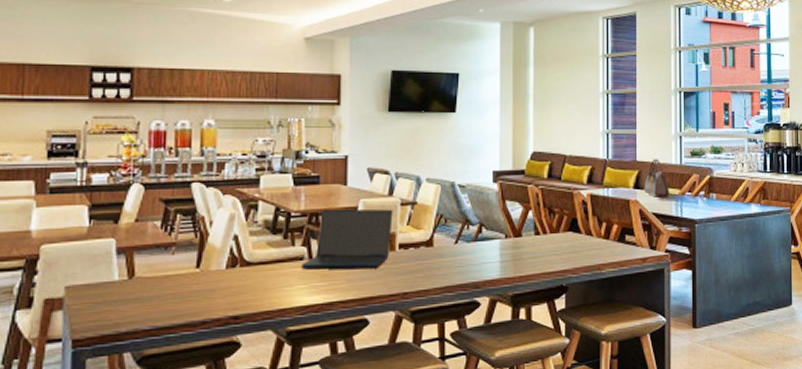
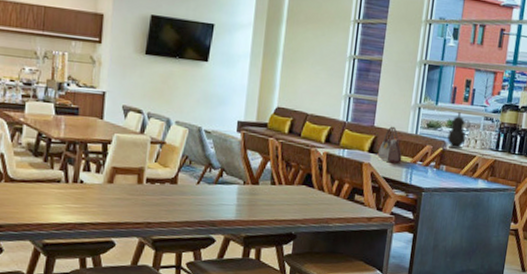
laptop: present [301,208,393,270] -> none [58,139,143,198]
coffeepot: none [713,137,735,175] -> present [447,112,471,149]

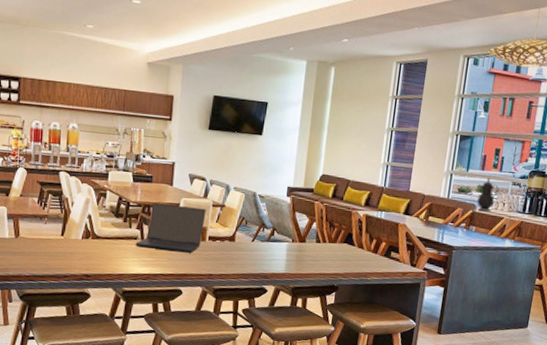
laptop: none [58,139,143,198] -> present [135,202,206,253]
handbag: present [377,126,402,164] -> none [412,191,435,225]

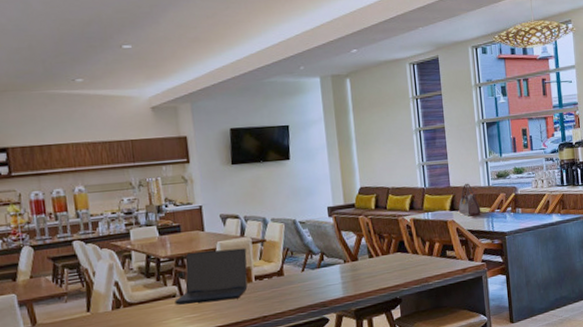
handbag: none [412,191,435,225] -> present [458,183,481,217]
coffeepot: present [477,178,499,212] -> none [516,159,535,192]

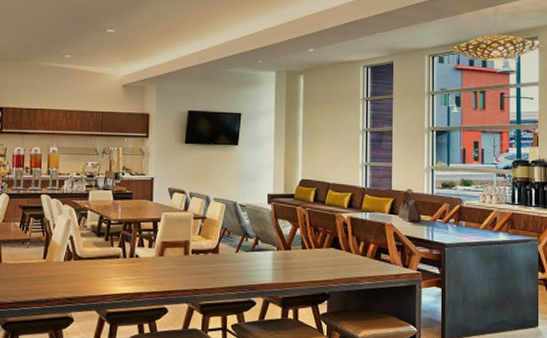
laptop: present [174,248,248,305] -> none [118,219,188,269]

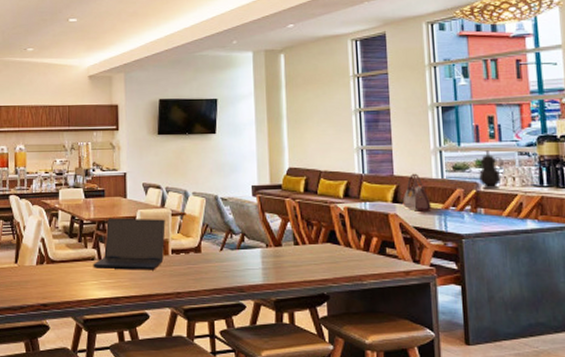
laptop: none [118,219,188,269] -> present [93,218,166,270]
coffeepot: none [463,171,484,205] -> present [478,150,504,189]

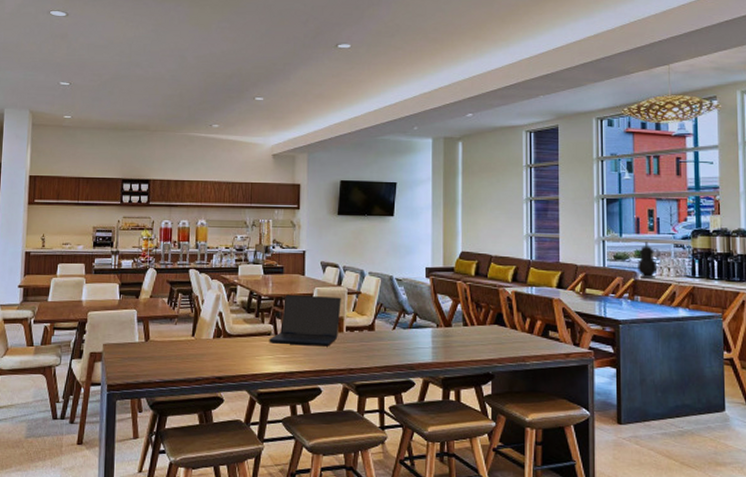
handbag: present [402,173,432,212] -> none [566,261,593,298]

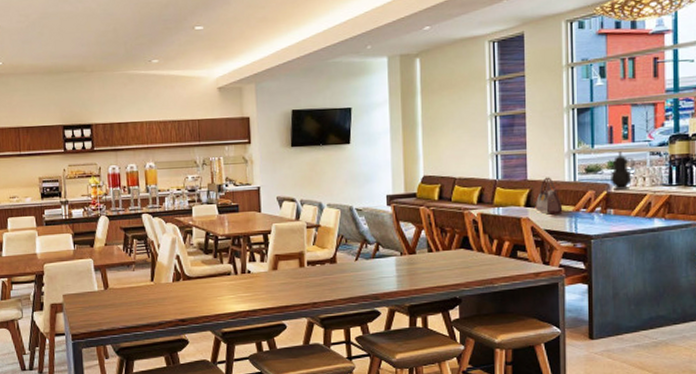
laptop: present [269,294,341,347] -> none [229,232,301,283]
handbag: none [566,261,593,298] -> present [535,177,563,215]

